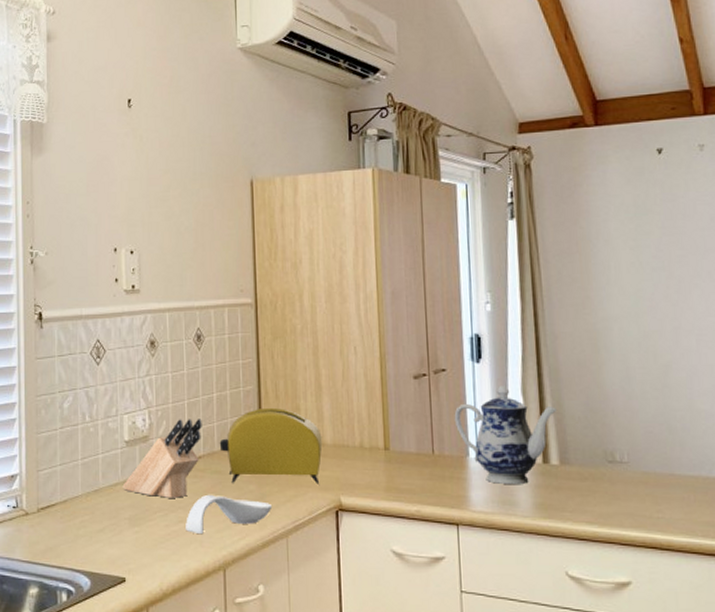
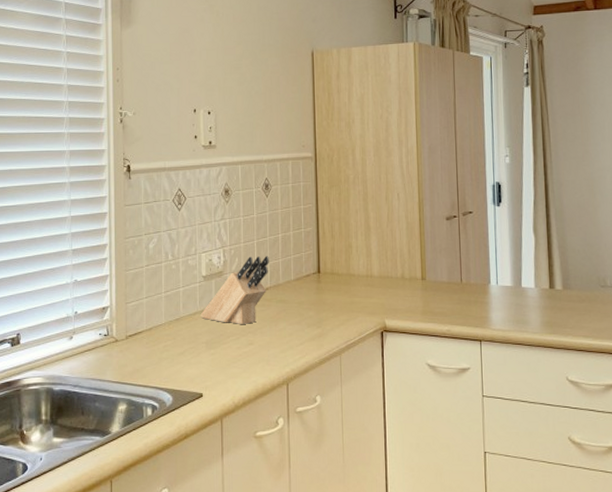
spoon rest: present [186,494,273,535] -> none [255,320,328,355]
toaster: present [219,407,323,485] -> none [283,245,371,310]
teapot: present [454,385,556,484] -> none [478,225,561,306]

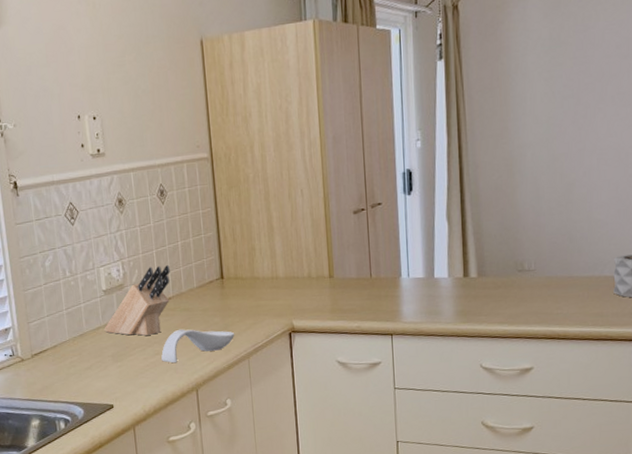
spoon rest: none [255,320,328,355] -> present [161,329,235,364]

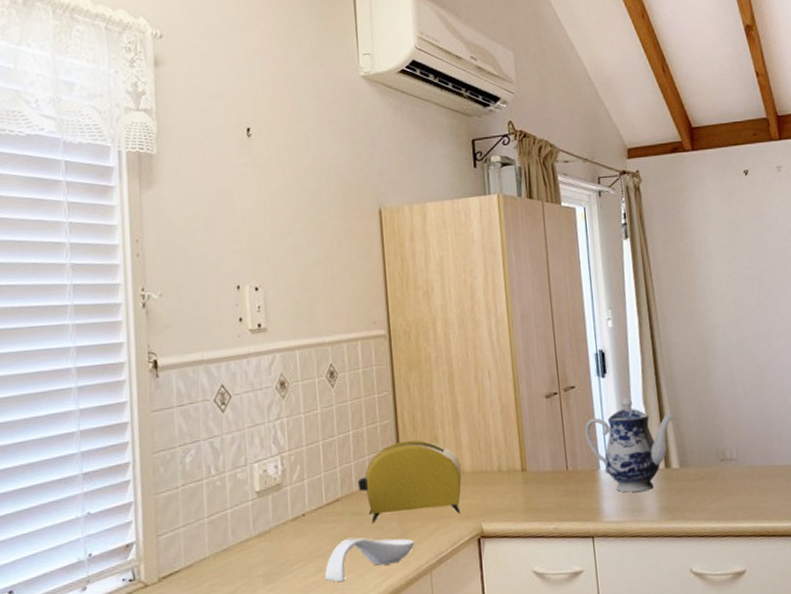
knife block: present [104,265,170,336] -> none [254,459,339,549]
toaster: none [186,249,276,318] -> present [357,440,462,523]
teapot: none [388,213,476,298] -> present [584,397,674,493]

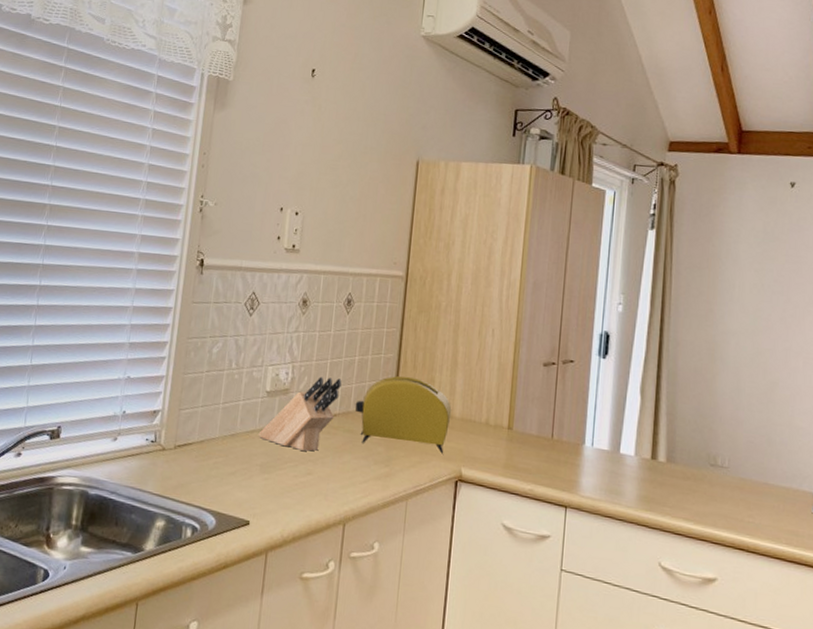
knife block: none [254,459,339,549] -> present [258,377,342,452]
spoon rest: present [325,537,415,583] -> none [313,451,397,489]
teapot: present [584,397,674,493] -> none [575,382,670,476]

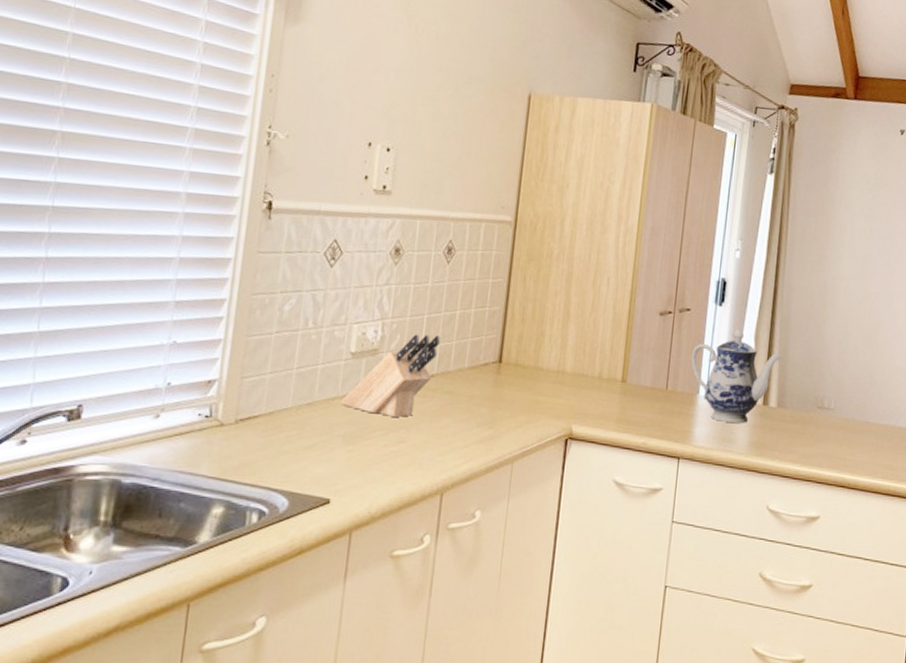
toaster: present [355,376,452,454] -> none [455,330,563,412]
teapot: none [575,382,670,476] -> present [691,329,782,423]

